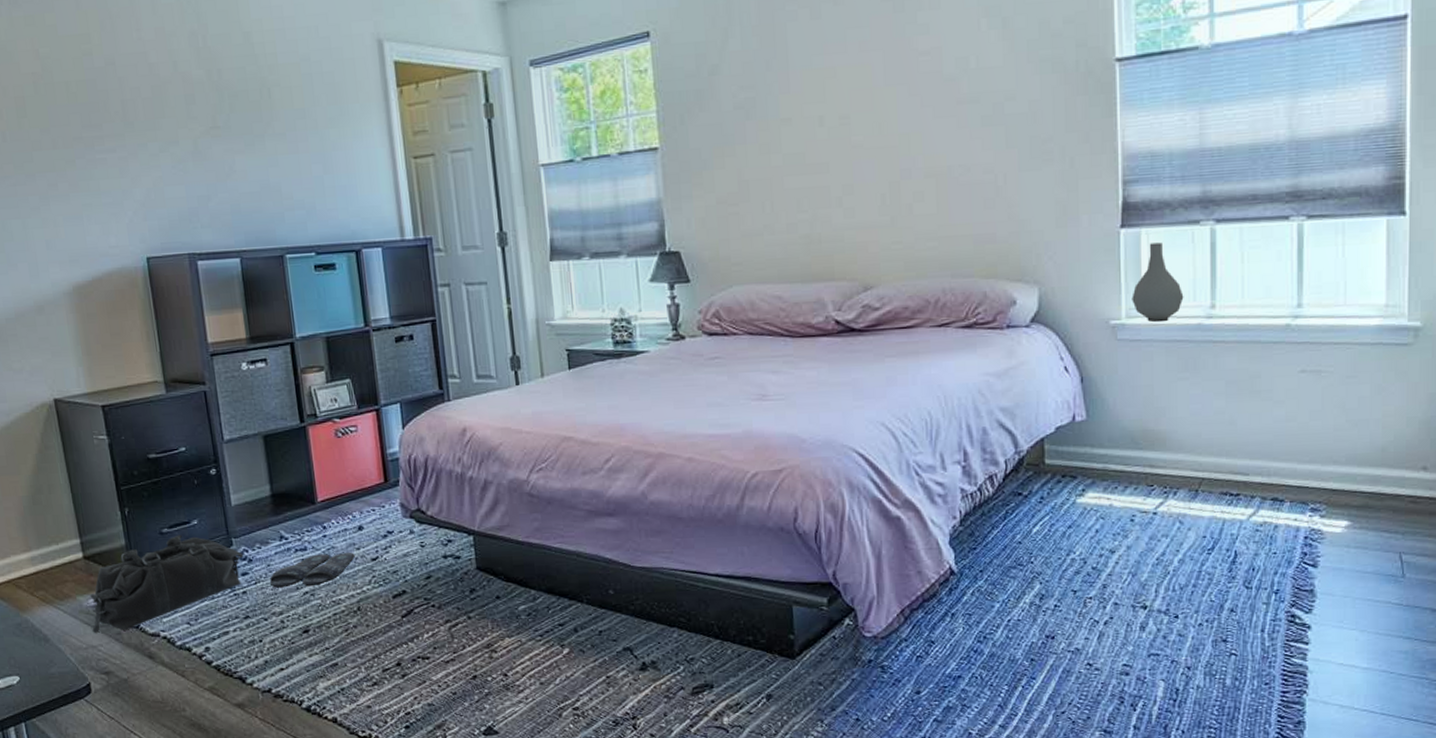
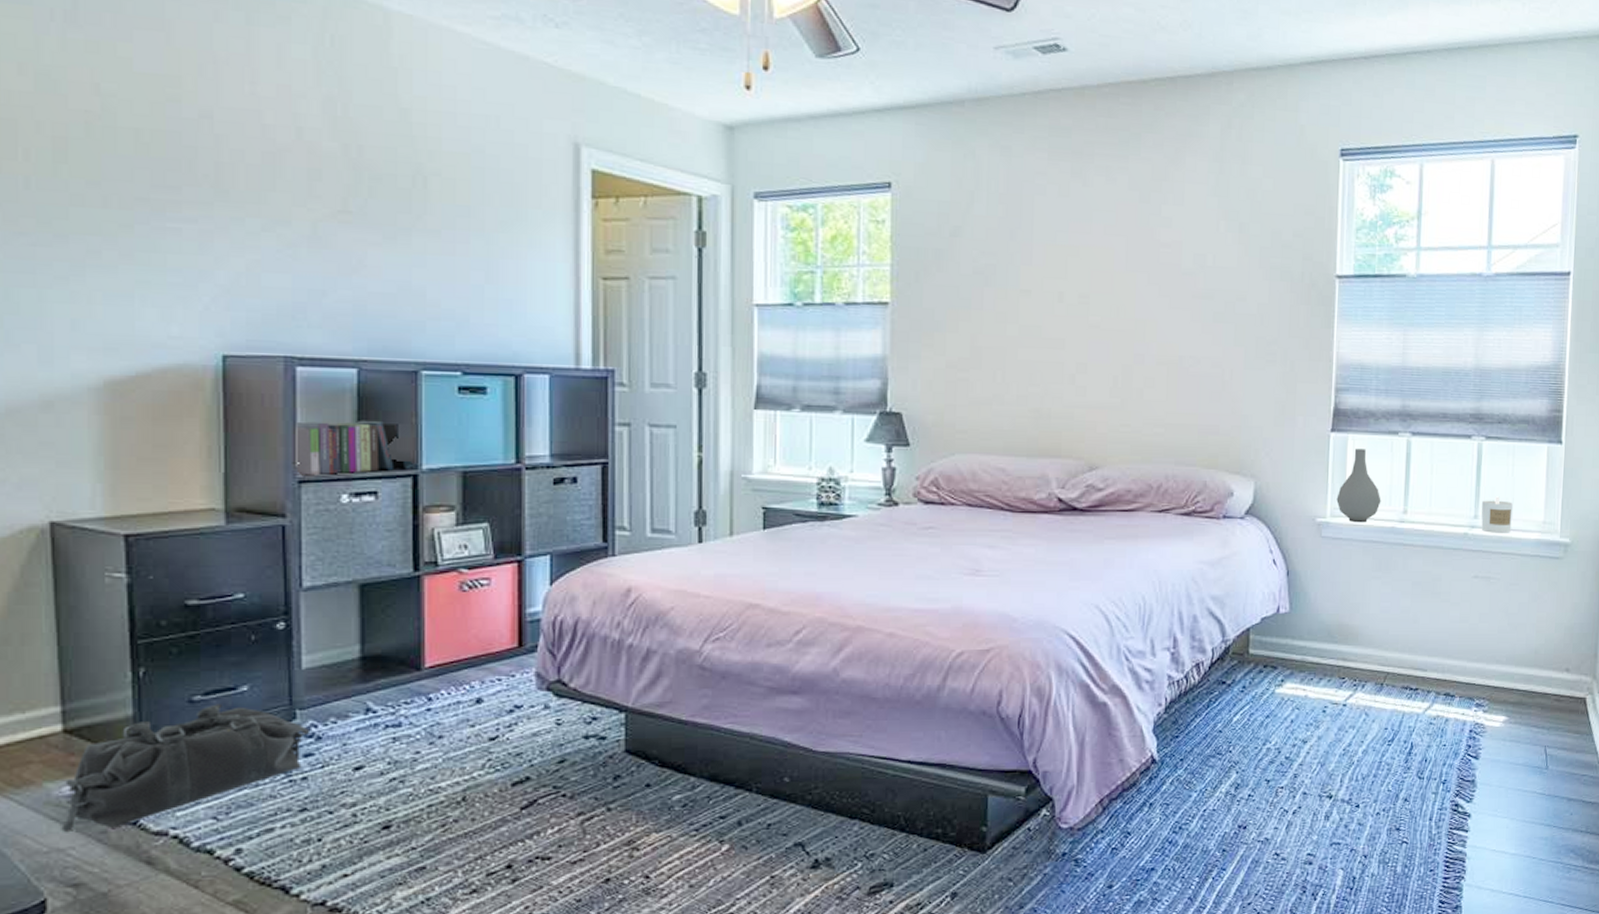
books: none [203,299,291,350] -> present [294,420,415,476]
slippers: present [270,553,355,588] -> none [344,730,467,773]
candle: none [1305,281,1345,323] -> present [1481,496,1513,534]

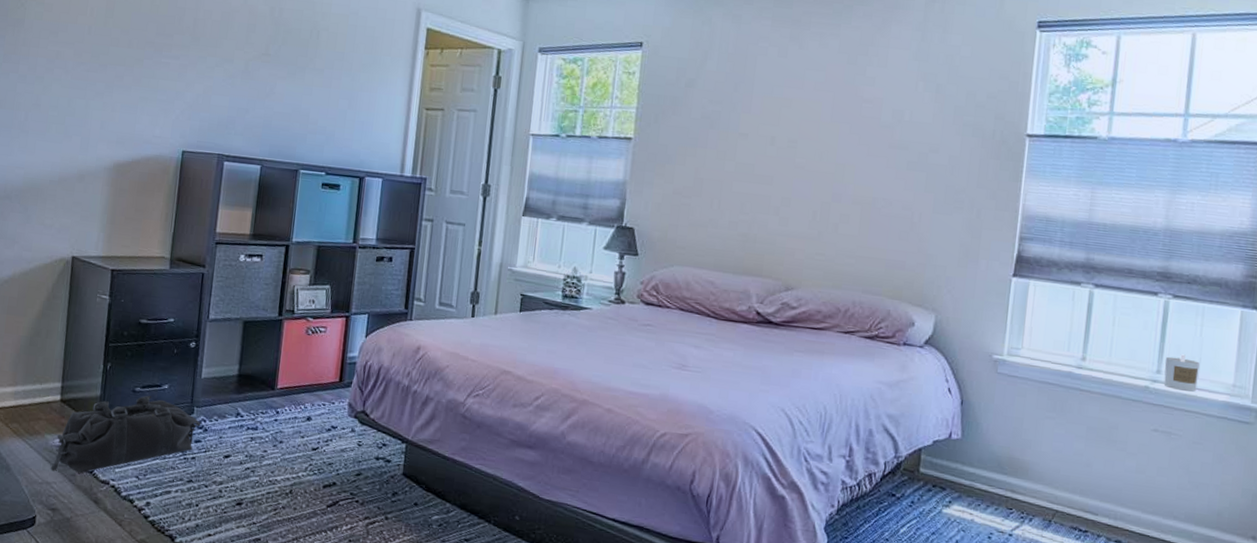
books: present [294,420,415,476] -> none [214,200,288,242]
vase: present [1336,448,1381,523] -> none [1014,294,1060,365]

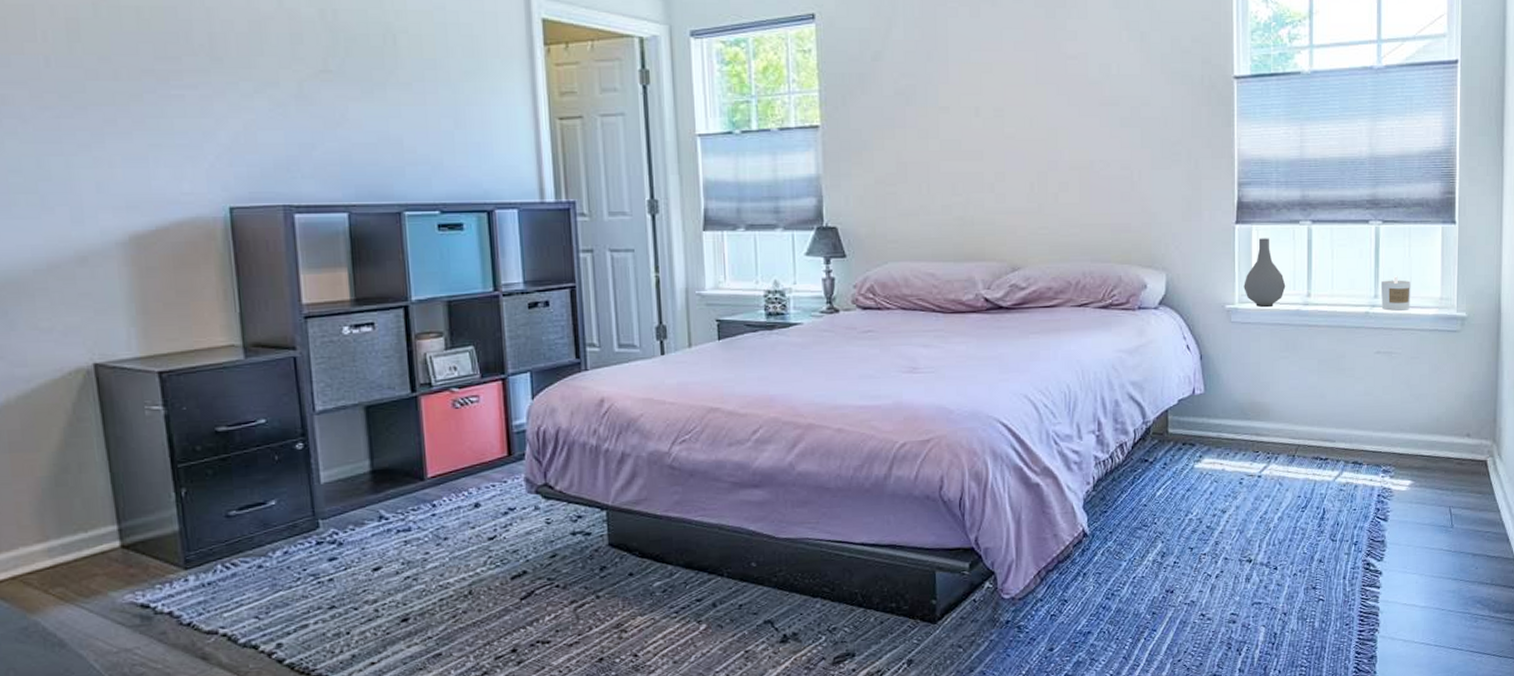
duffel bag: present [51,395,201,473] -> none [126,517,332,634]
vase: none [1014,294,1060,365] -> present [1244,238,1286,308]

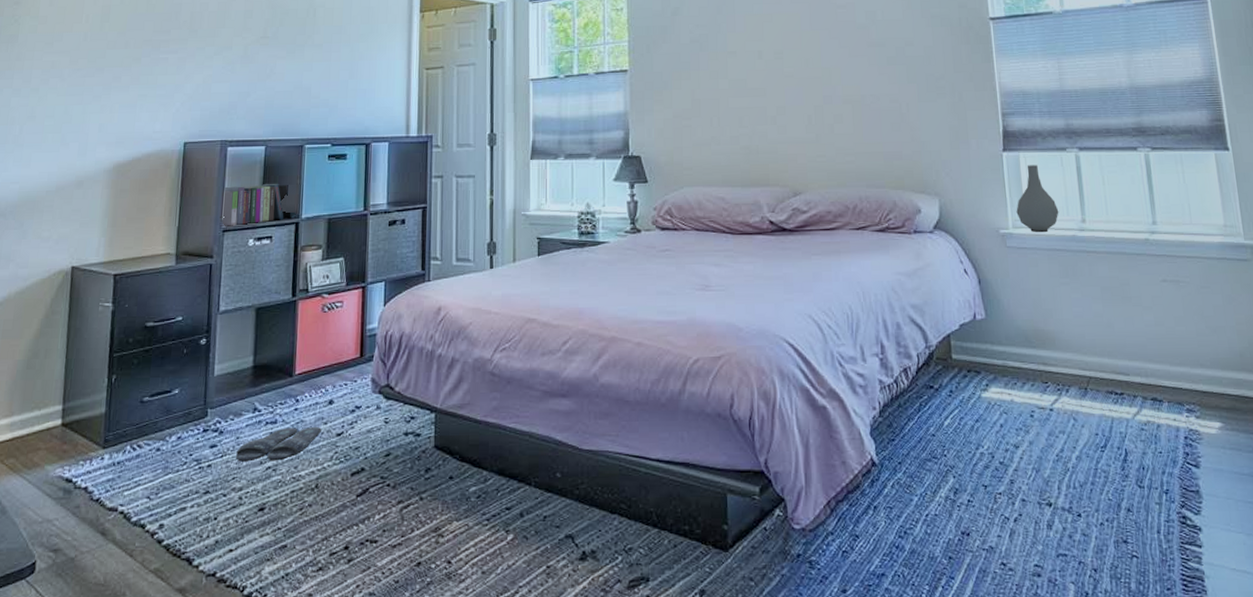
books: none [298,258,405,312] -> present [220,183,297,226]
slippers: none [364,532,469,573] -> present [236,427,321,462]
candle: present [1380,276,1410,312] -> none [1157,202,1193,239]

